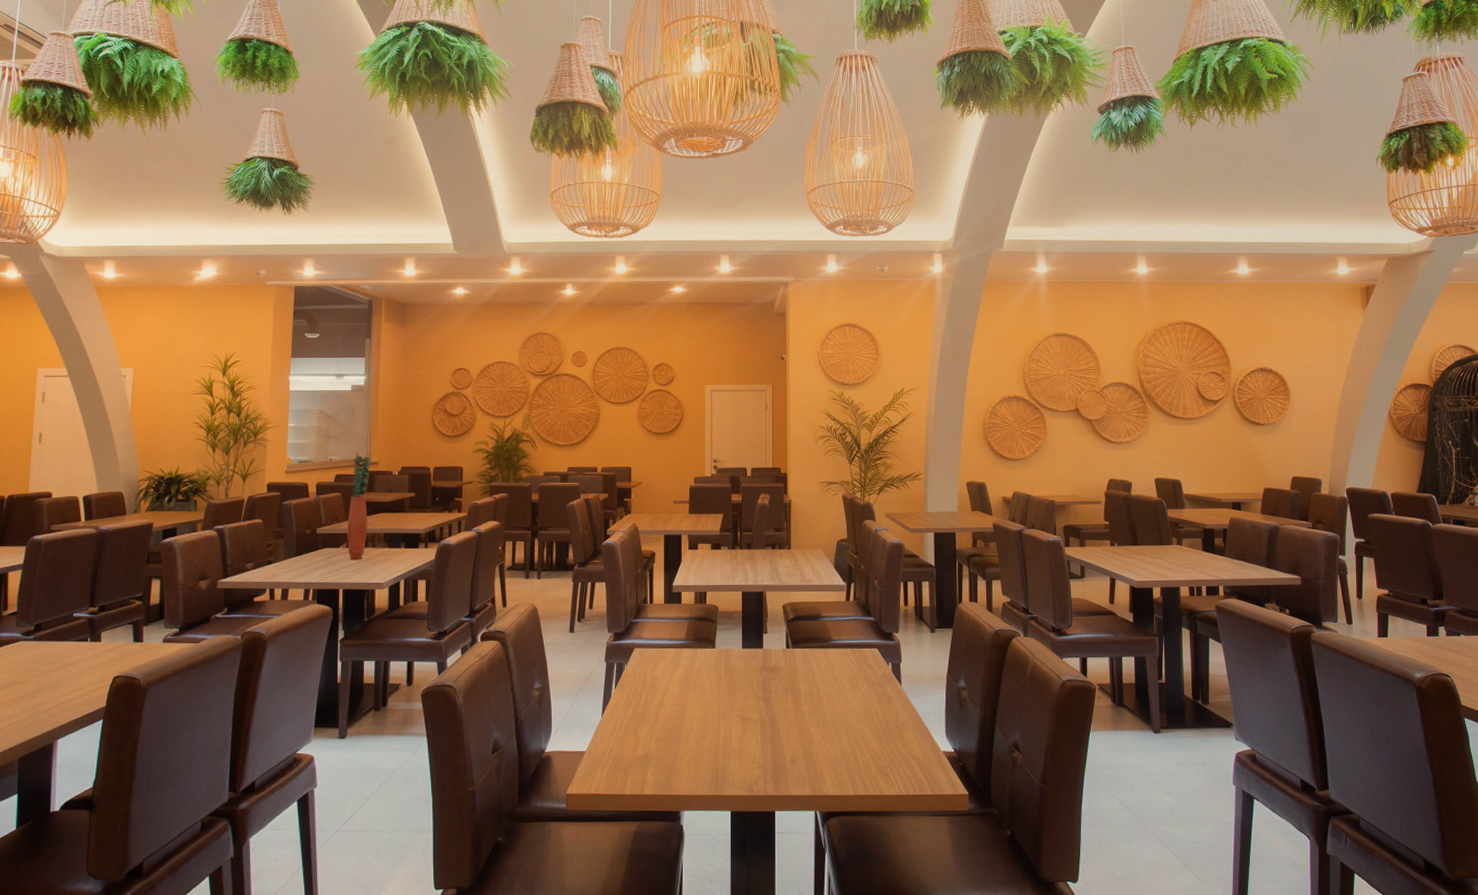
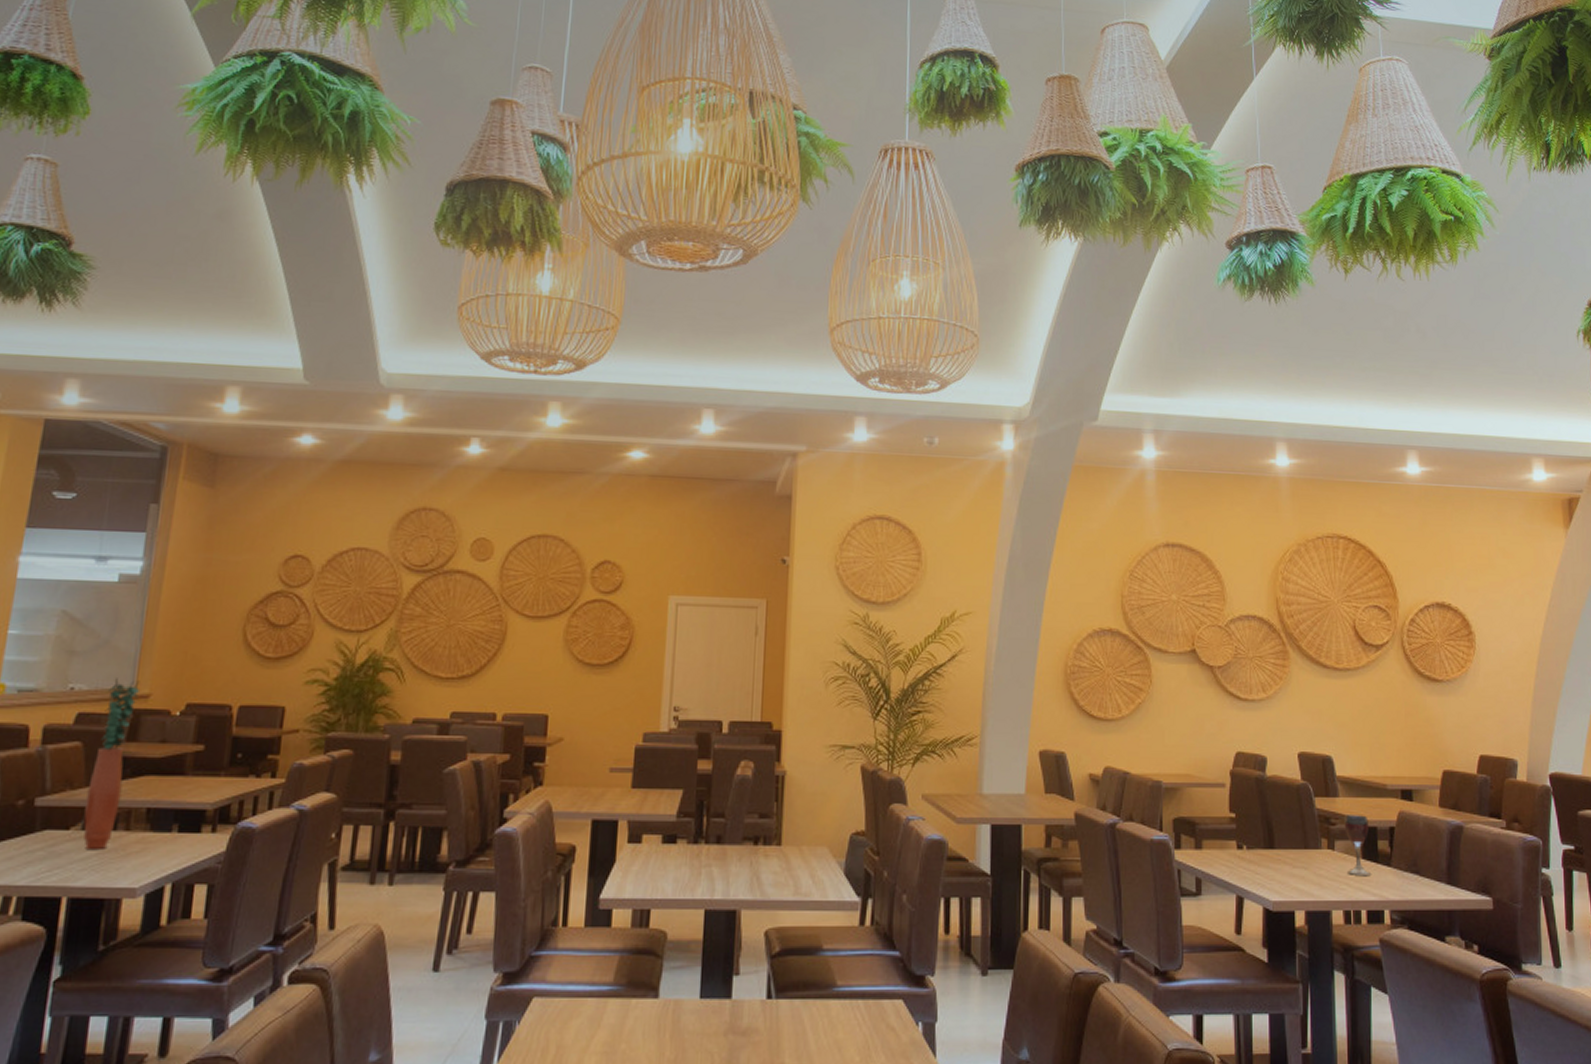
cup: none [1189,521,1209,562] -> present [1344,815,1371,875]

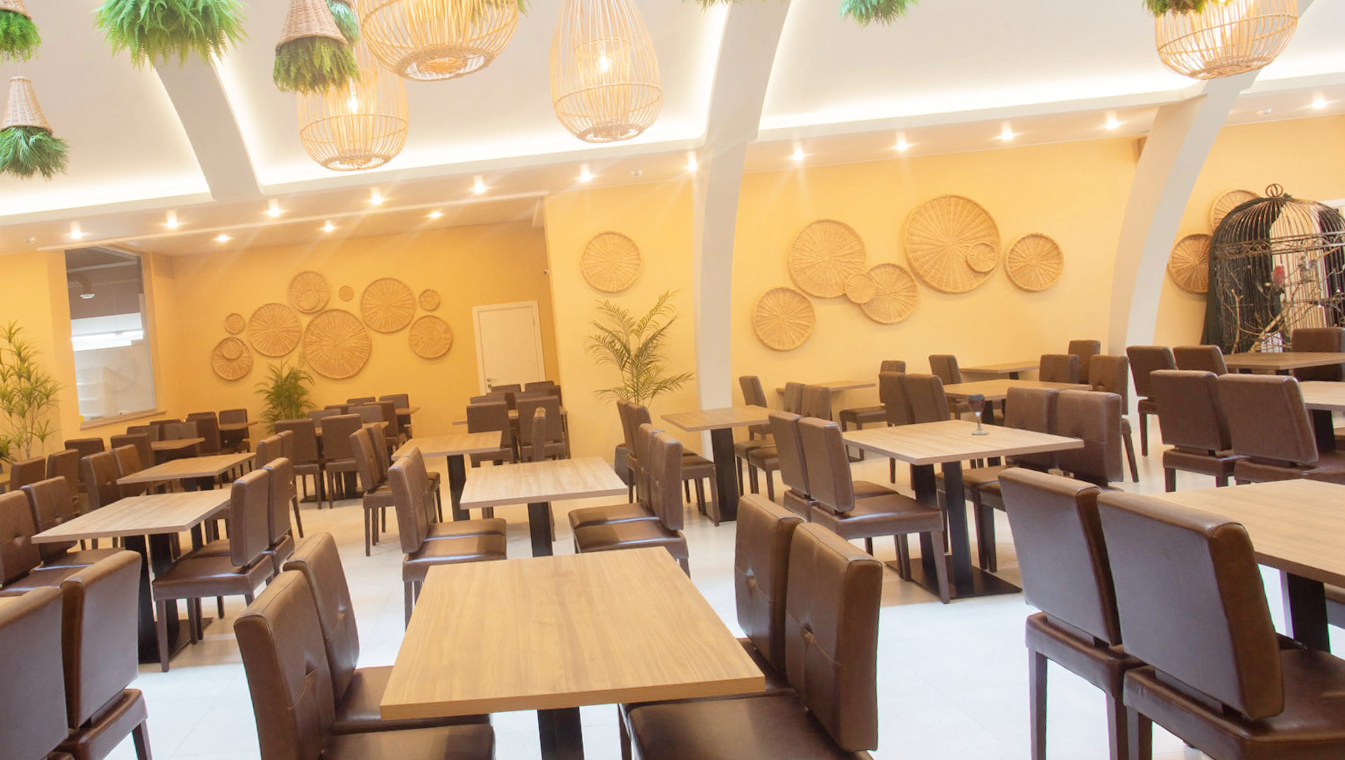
vase: present [83,678,140,849] -> none [142,404,165,506]

